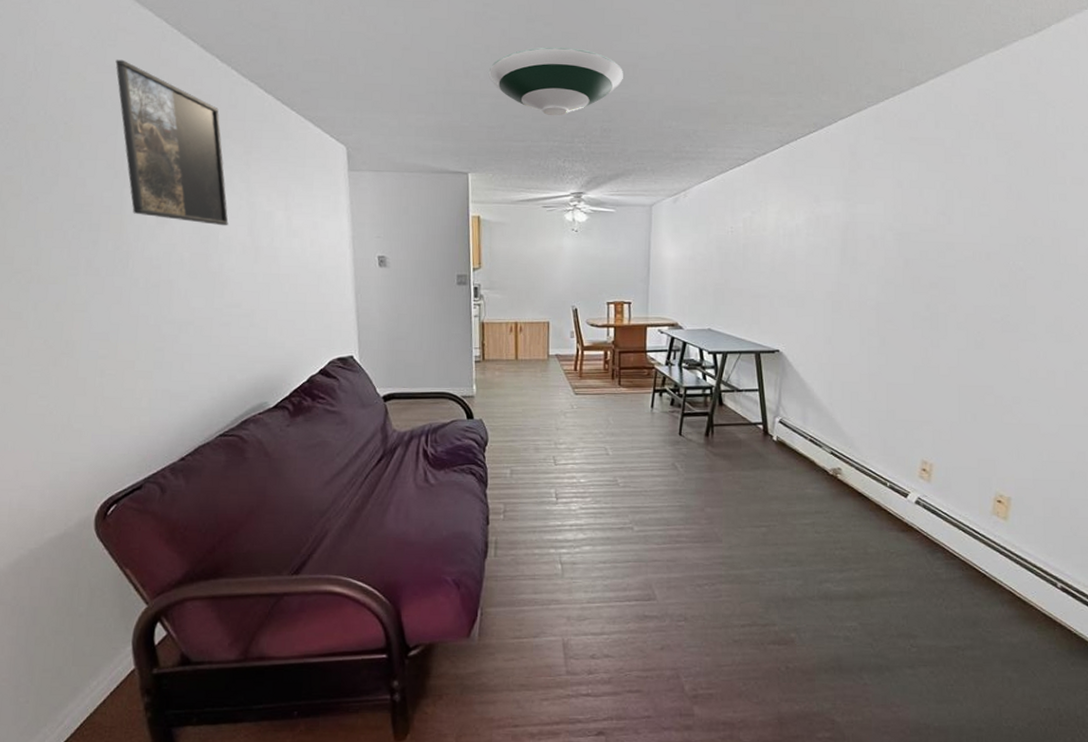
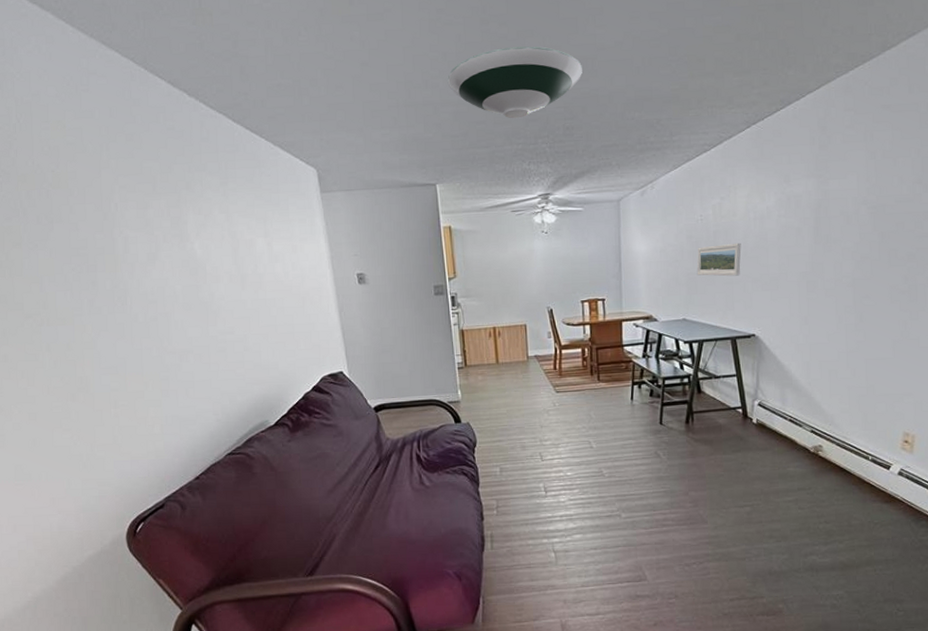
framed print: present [115,59,229,226] -> none [90,103,214,257]
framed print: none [724,257,770,290] -> present [697,242,742,276]

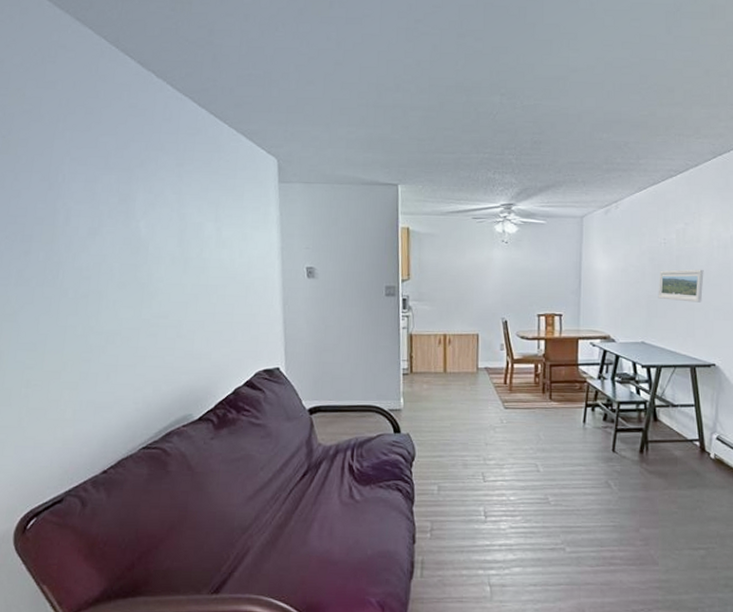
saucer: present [447,46,582,119] -> none [419,61,554,129]

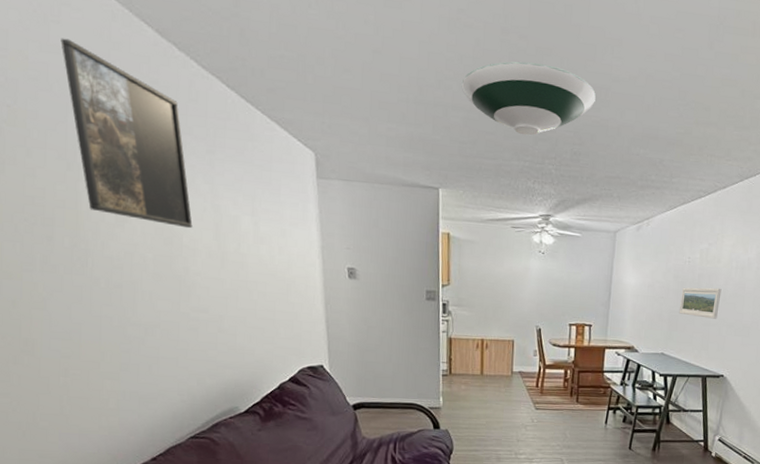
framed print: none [54,75,159,237] -> present [60,38,193,229]
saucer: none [419,61,554,129] -> present [461,61,596,136]

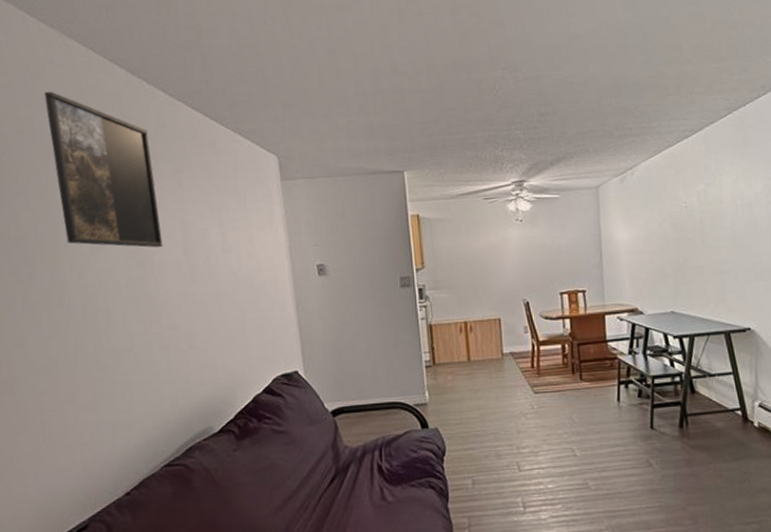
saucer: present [461,61,596,136] -> none [417,35,556,106]
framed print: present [679,287,722,319] -> none [683,230,731,266]

